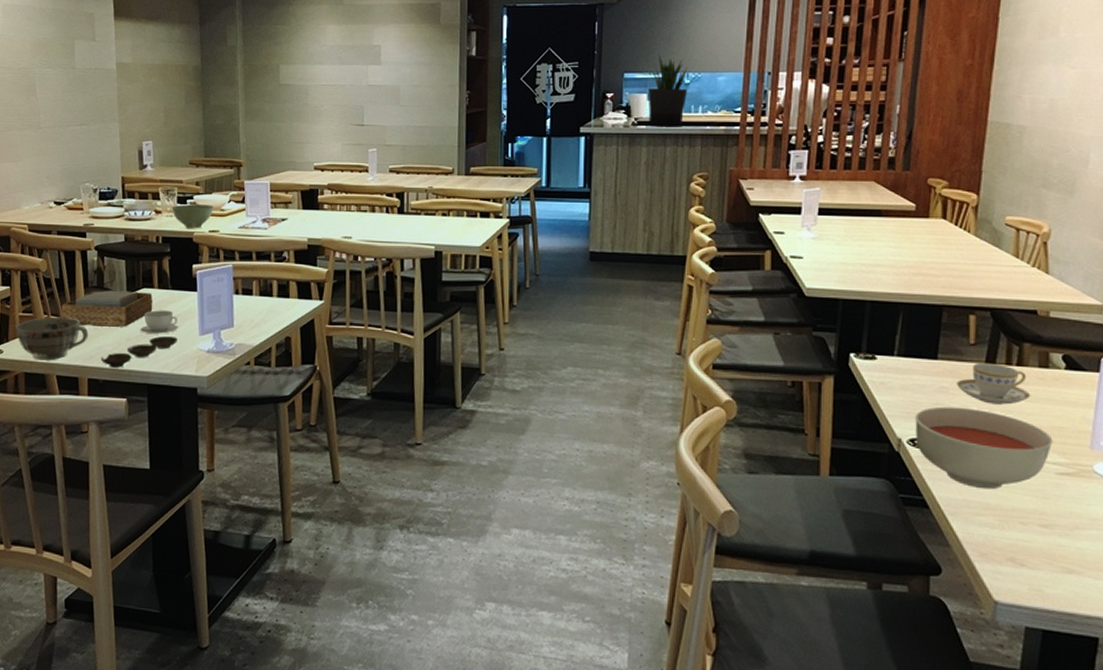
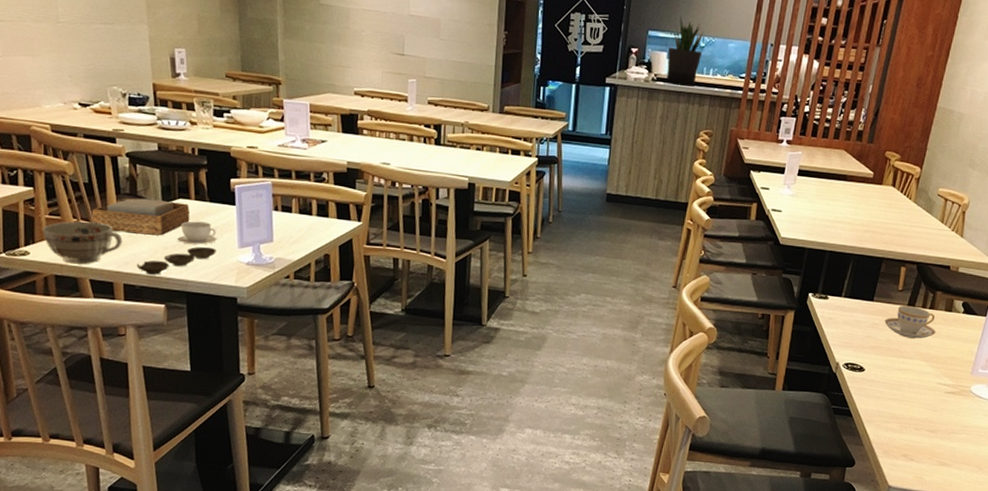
bowl: present [171,204,214,229] -> none [207,118,252,144]
bowl: present [915,406,1053,490] -> none [849,338,947,403]

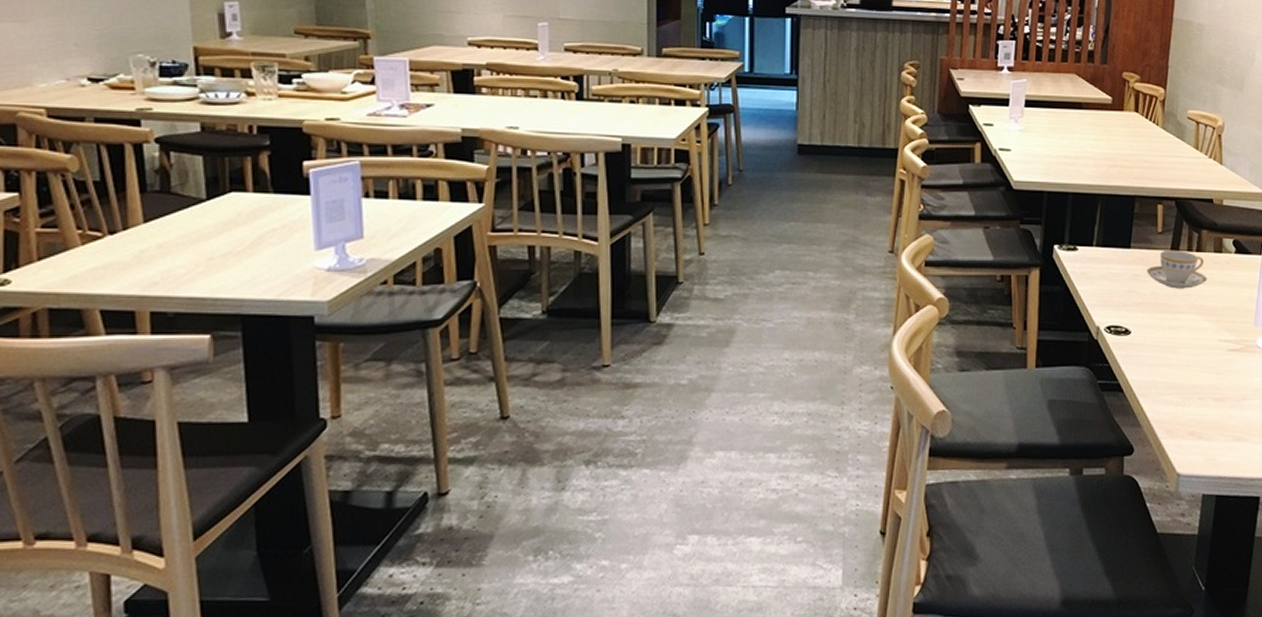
teacup: present [42,221,123,265] -> none [30,232,149,291]
napkin holder: present [91,198,190,236] -> none [104,195,247,243]
bowl: present [136,246,216,275] -> none [169,252,284,296]
teacup: present [177,221,217,245] -> none [228,220,285,250]

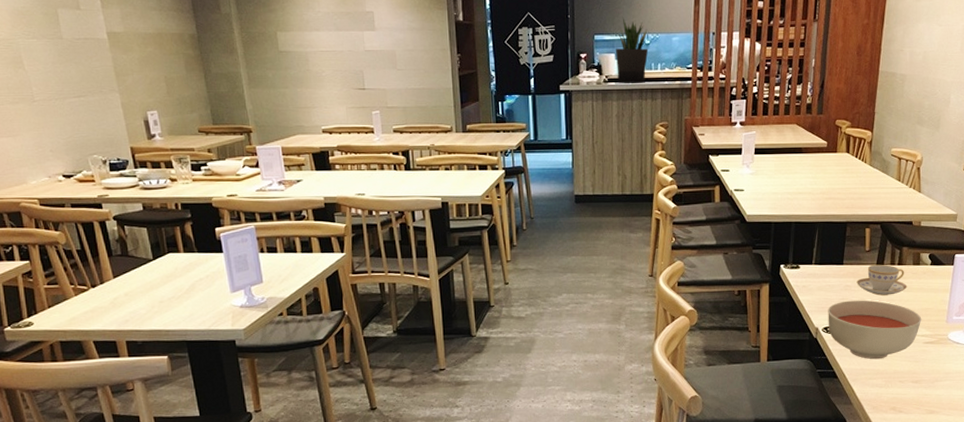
bowl: none [1111,293,1225,370] -> present [828,300,922,360]

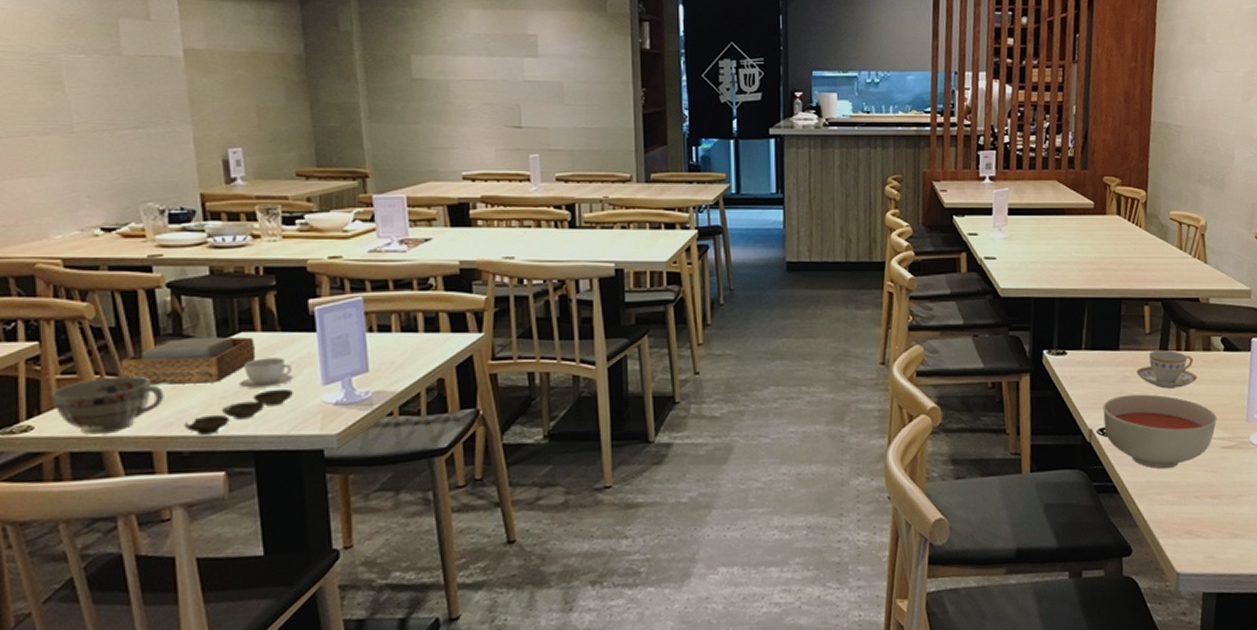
teacup: none [42,286,120,329] -> present [51,376,164,435]
napkin holder: none [87,256,182,293] -> present [120,336,256,385]
bowl: none [136,295,210,329] -> present [184,388,293,435]
teacup: none [171,272,209,295] -> present [239,357,293,388]
planter: present [615,17,649,83] -> none [837,51,878,128]

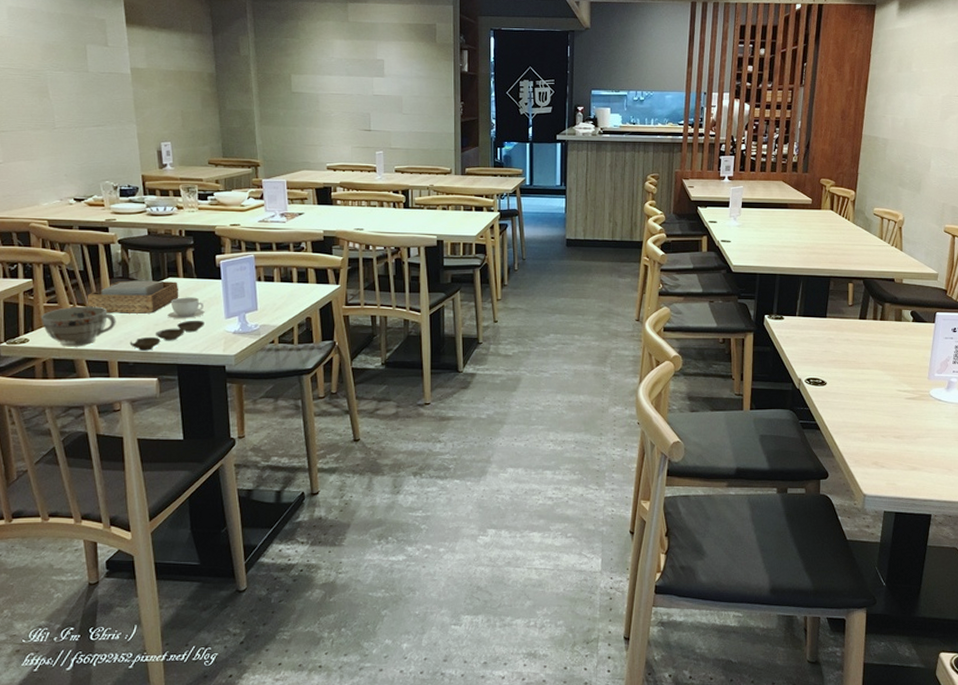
bowl: present [1103,394,1218,469] -> none [811,353,904,413]
teacup: present [1136,350,1198,389] -> none [839,319,890,350]

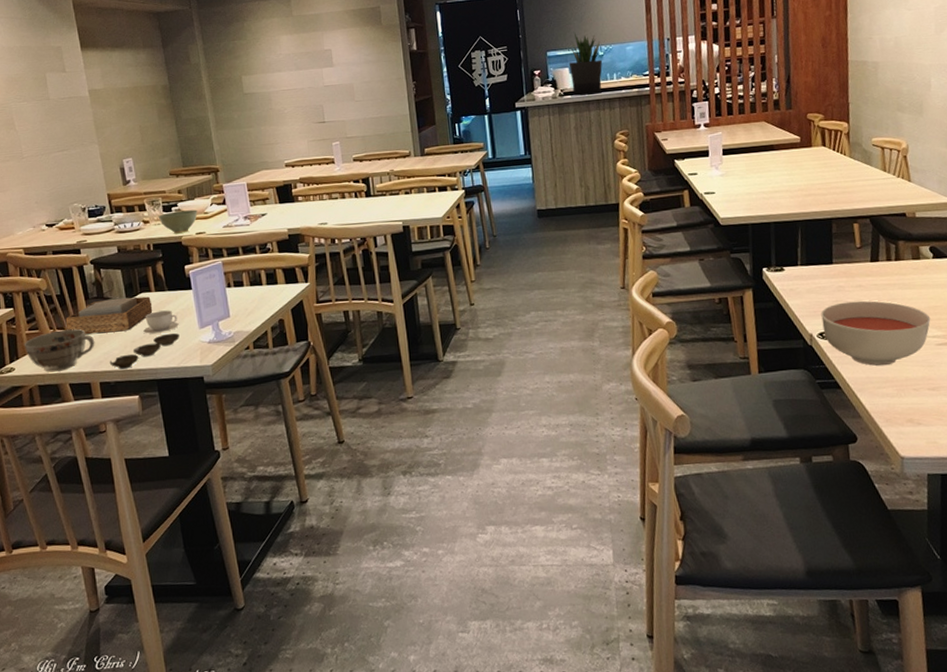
bowl: none [192,201,234,223] -> present [158,209,198,234]
planter: none [611,75,643,136] -> present [568,32,603,96]
bowl: none [811,353,904,413] -> present [821,300,931,366]

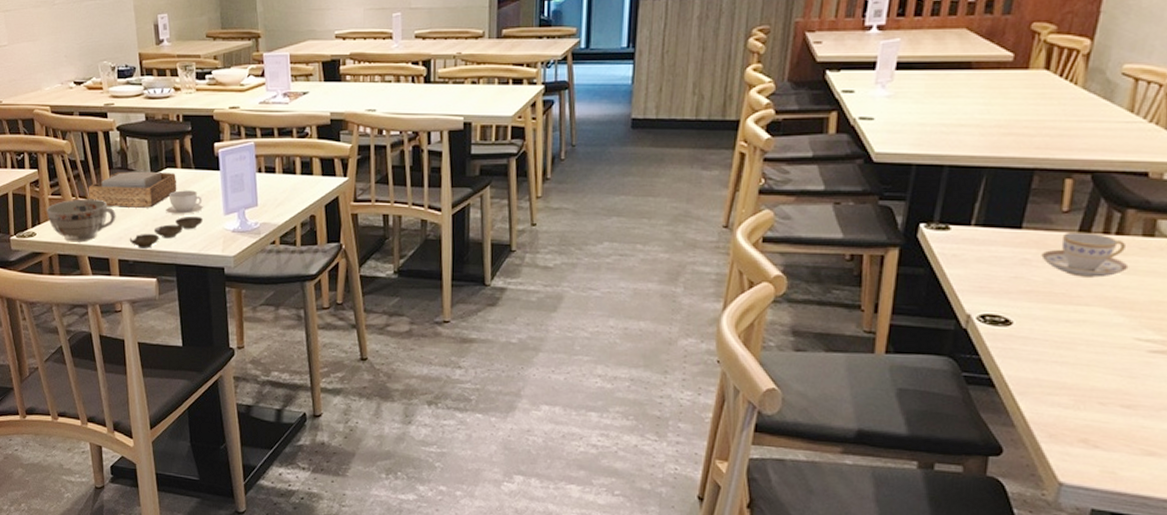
bowl: present [158,209,198,234] -> none [190,80,233,106]
bowl: present [821,300,931,366] -> none [987,280,1150,368]
teacup: none [850,261,909,295] -> present [1041,231,1129,278]

